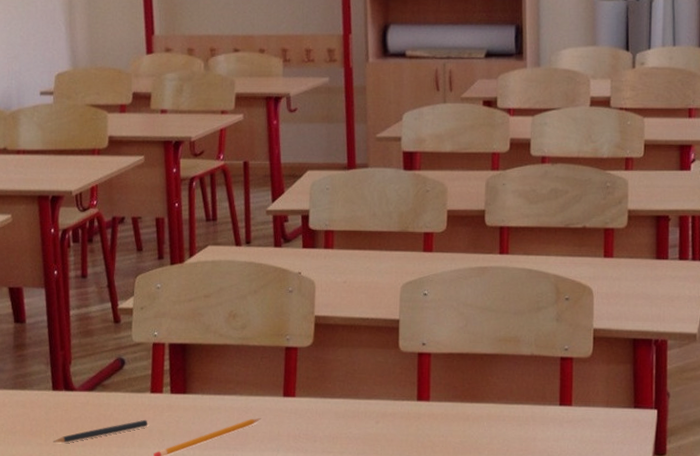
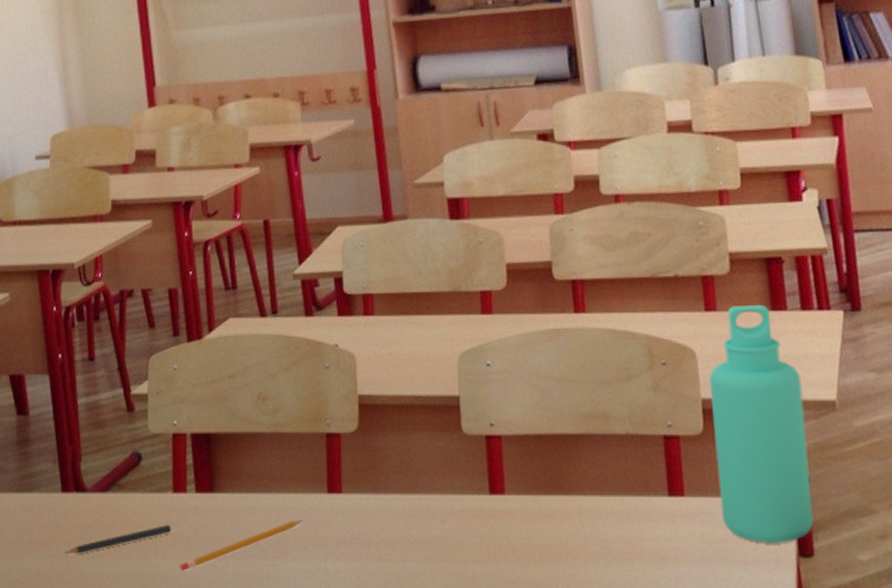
water bottle: none [599,253,673,444] -> present [709,304,814,543]

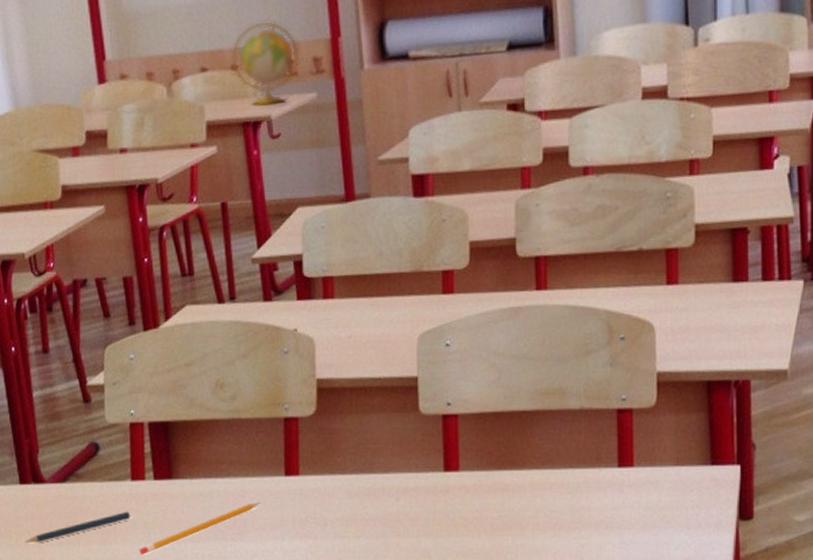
globe: none [272,53,338,132] -> present [230,20,300,107]
water bottle: present [709,304,814,543] -> none [665,276,756,508]

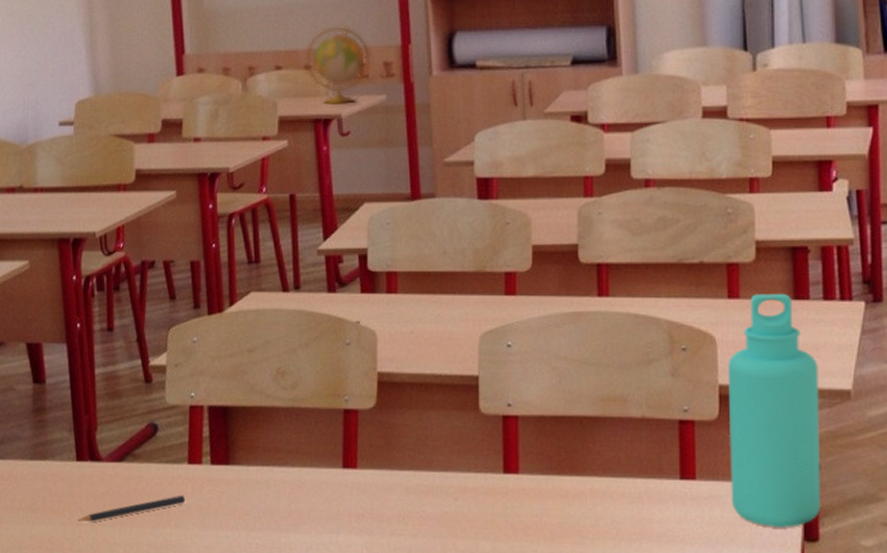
pencil: present [139,502,261,555] -> none [192,493,318,541]
water bottle: none [665,276,756,508] -> present [727,293,821,527]

